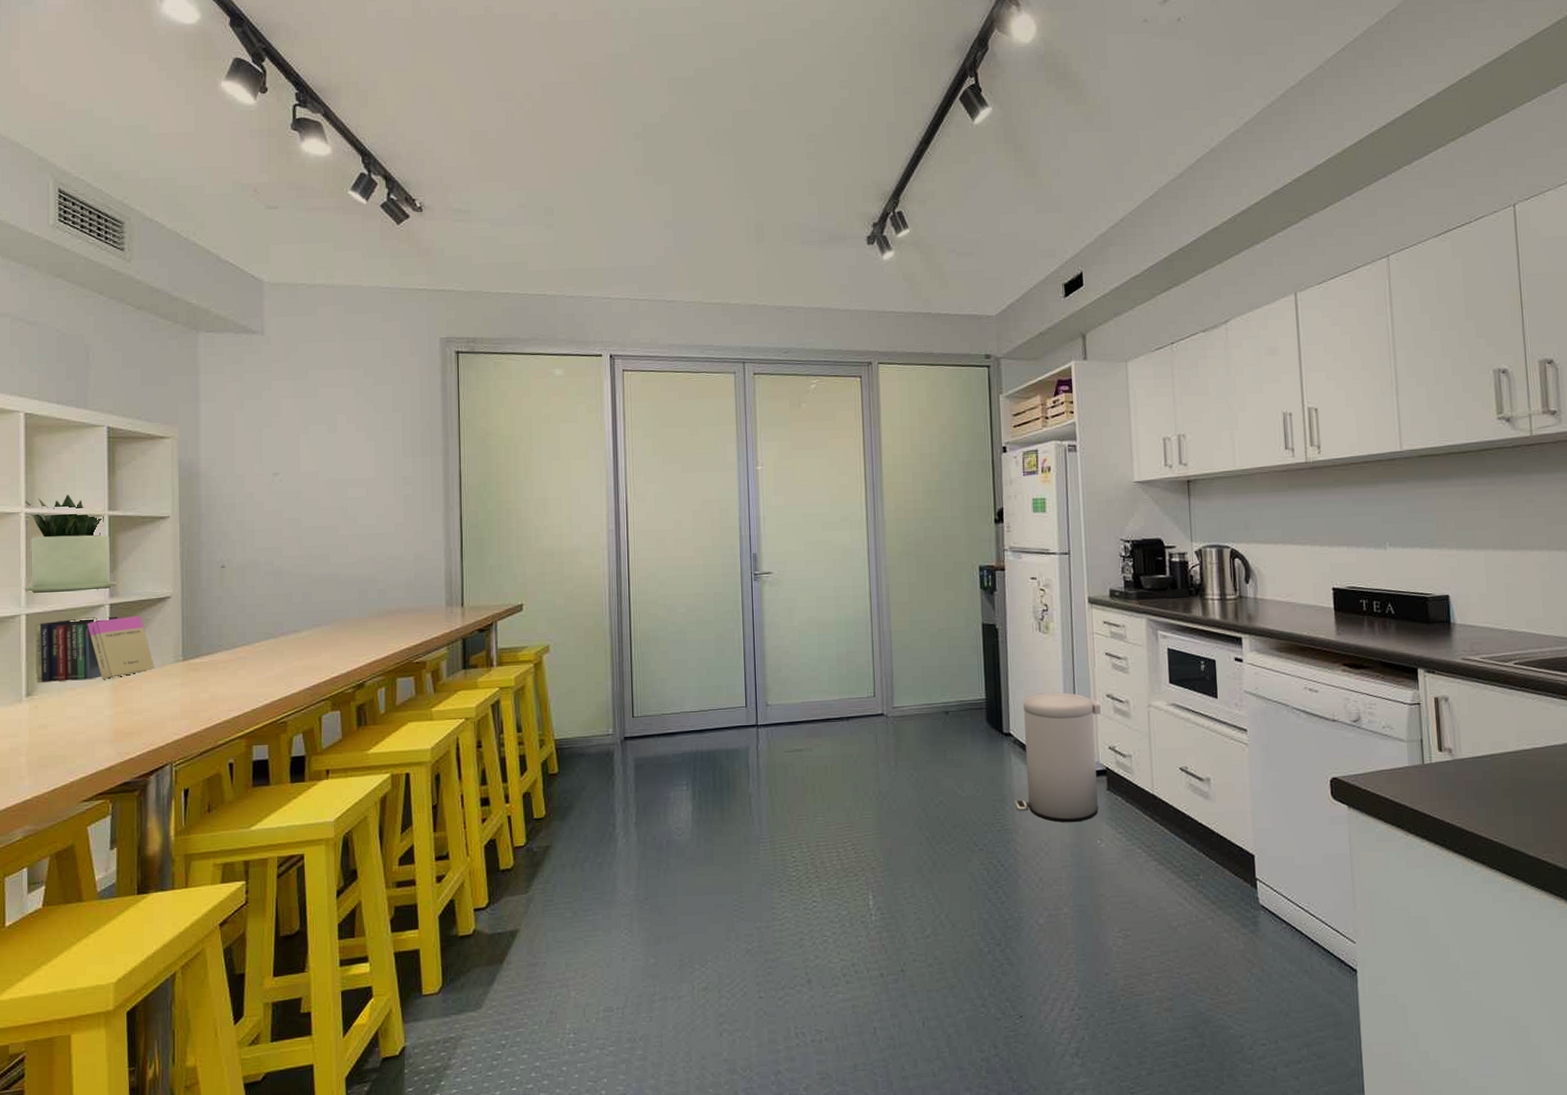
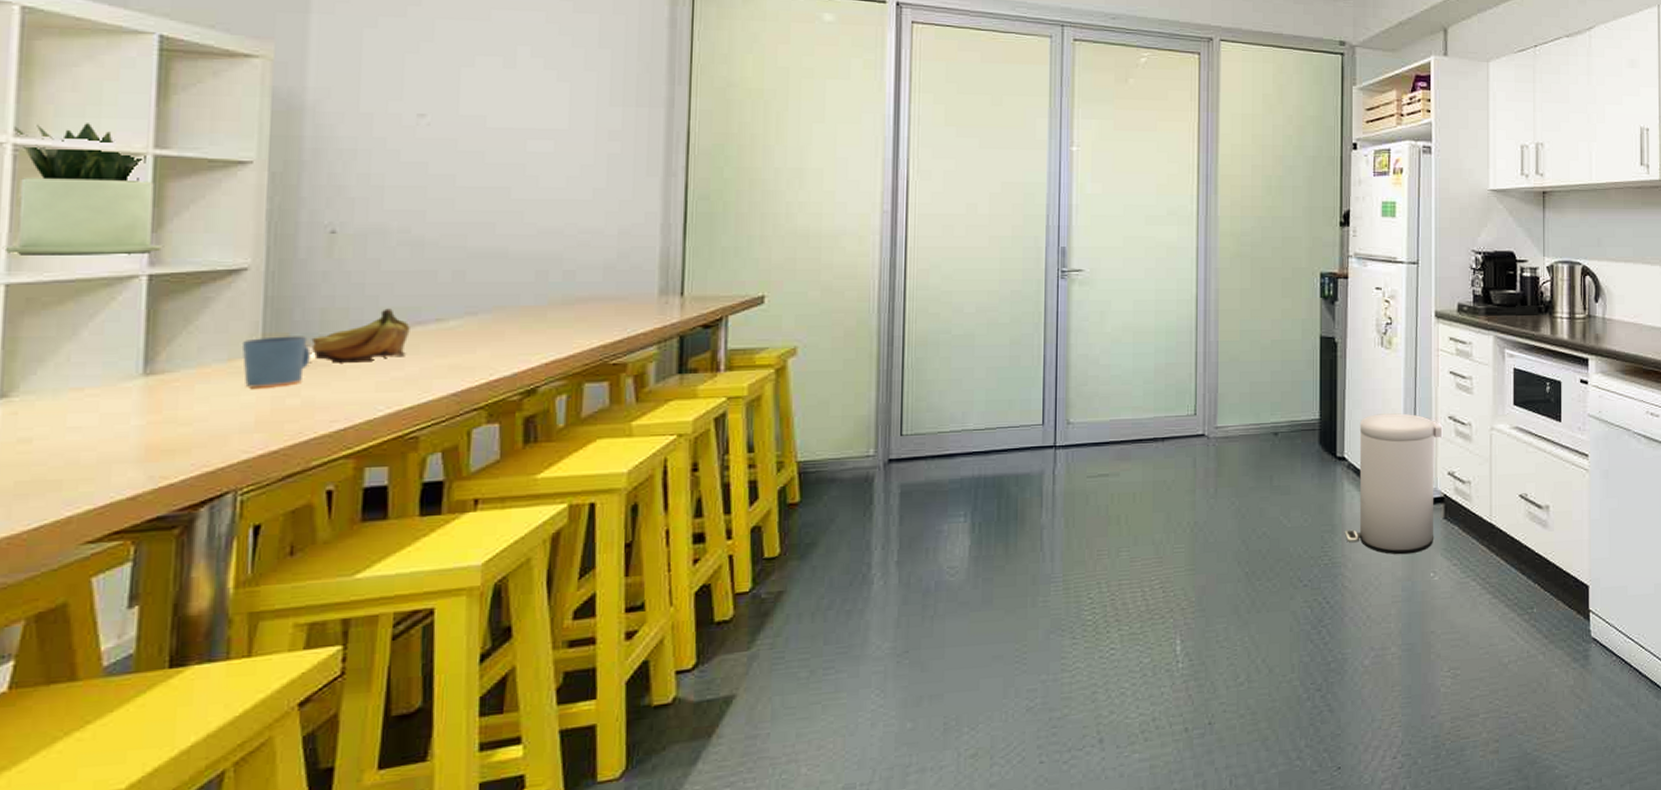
books: present [36,615,155,682] -> none [18,291,218,379]
mug: none [169,646,213,686] -> present [241,336,311,388]
fruit: none [213,623,277,666] -> present [310,308,410,363]

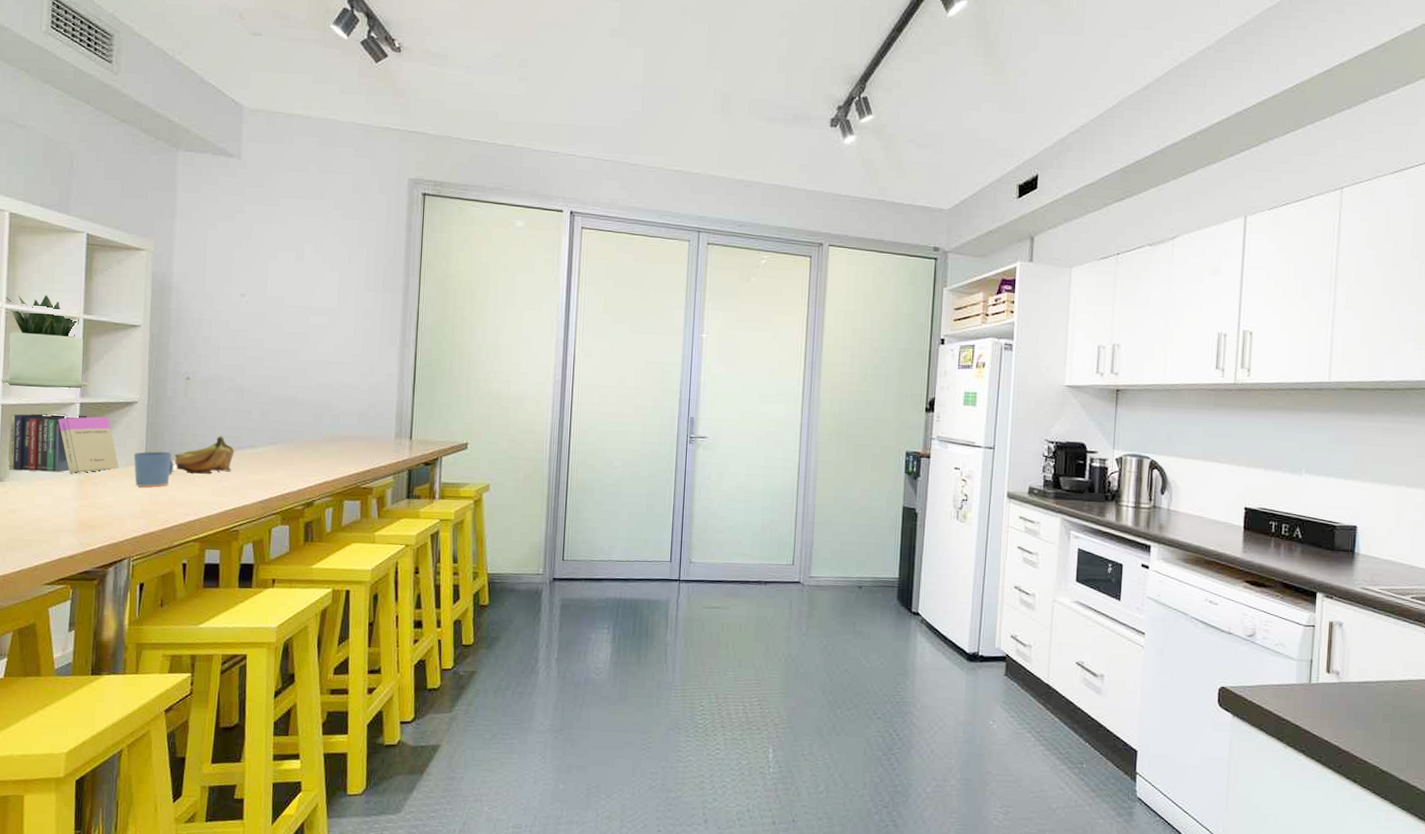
books: none [18,291,218,379] -> present [9,413,119,473]
pedal bin: present [1344,413,1443,555] -> none [915,578,1008,703]

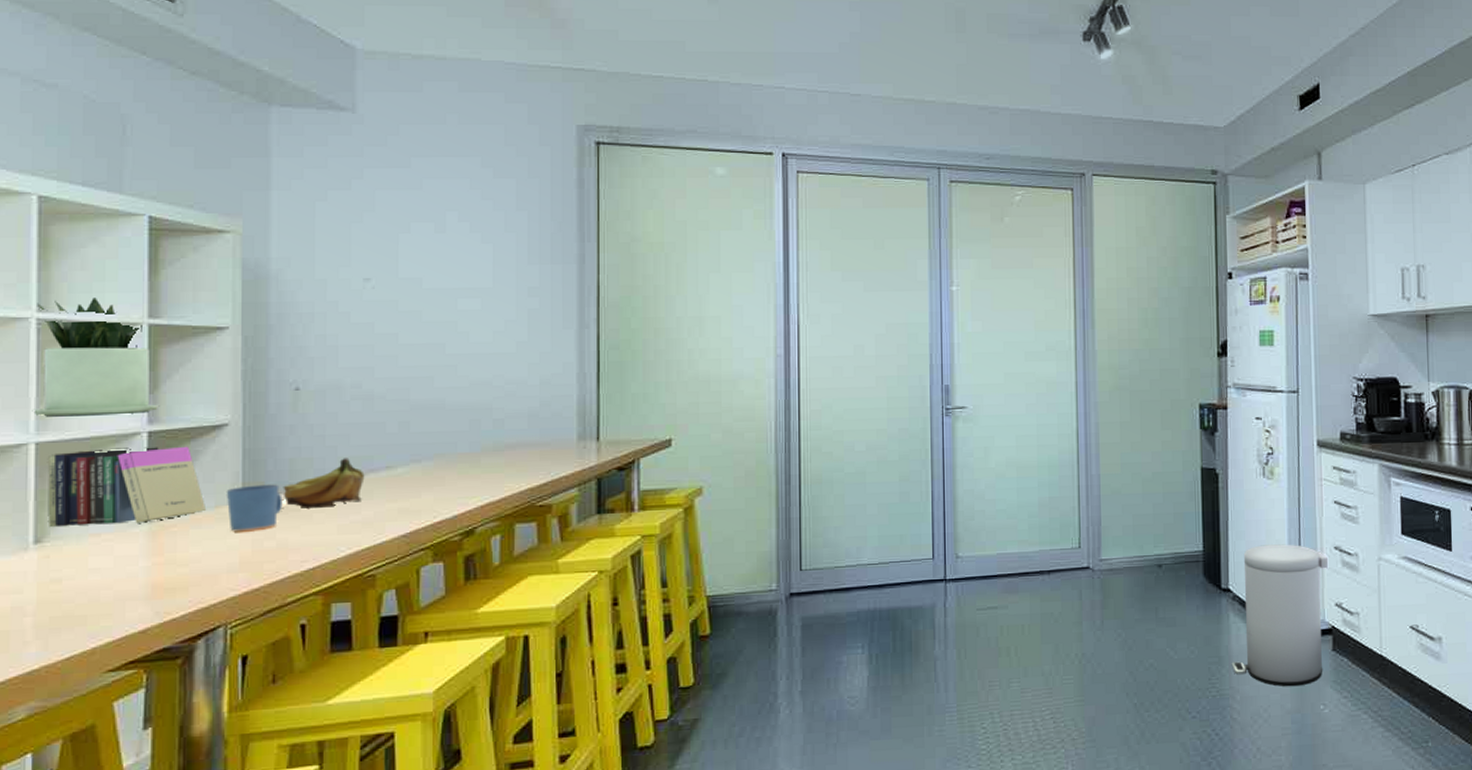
pedal bin: none [915,578,1008,703] -> present [1231,544,1329,687]

